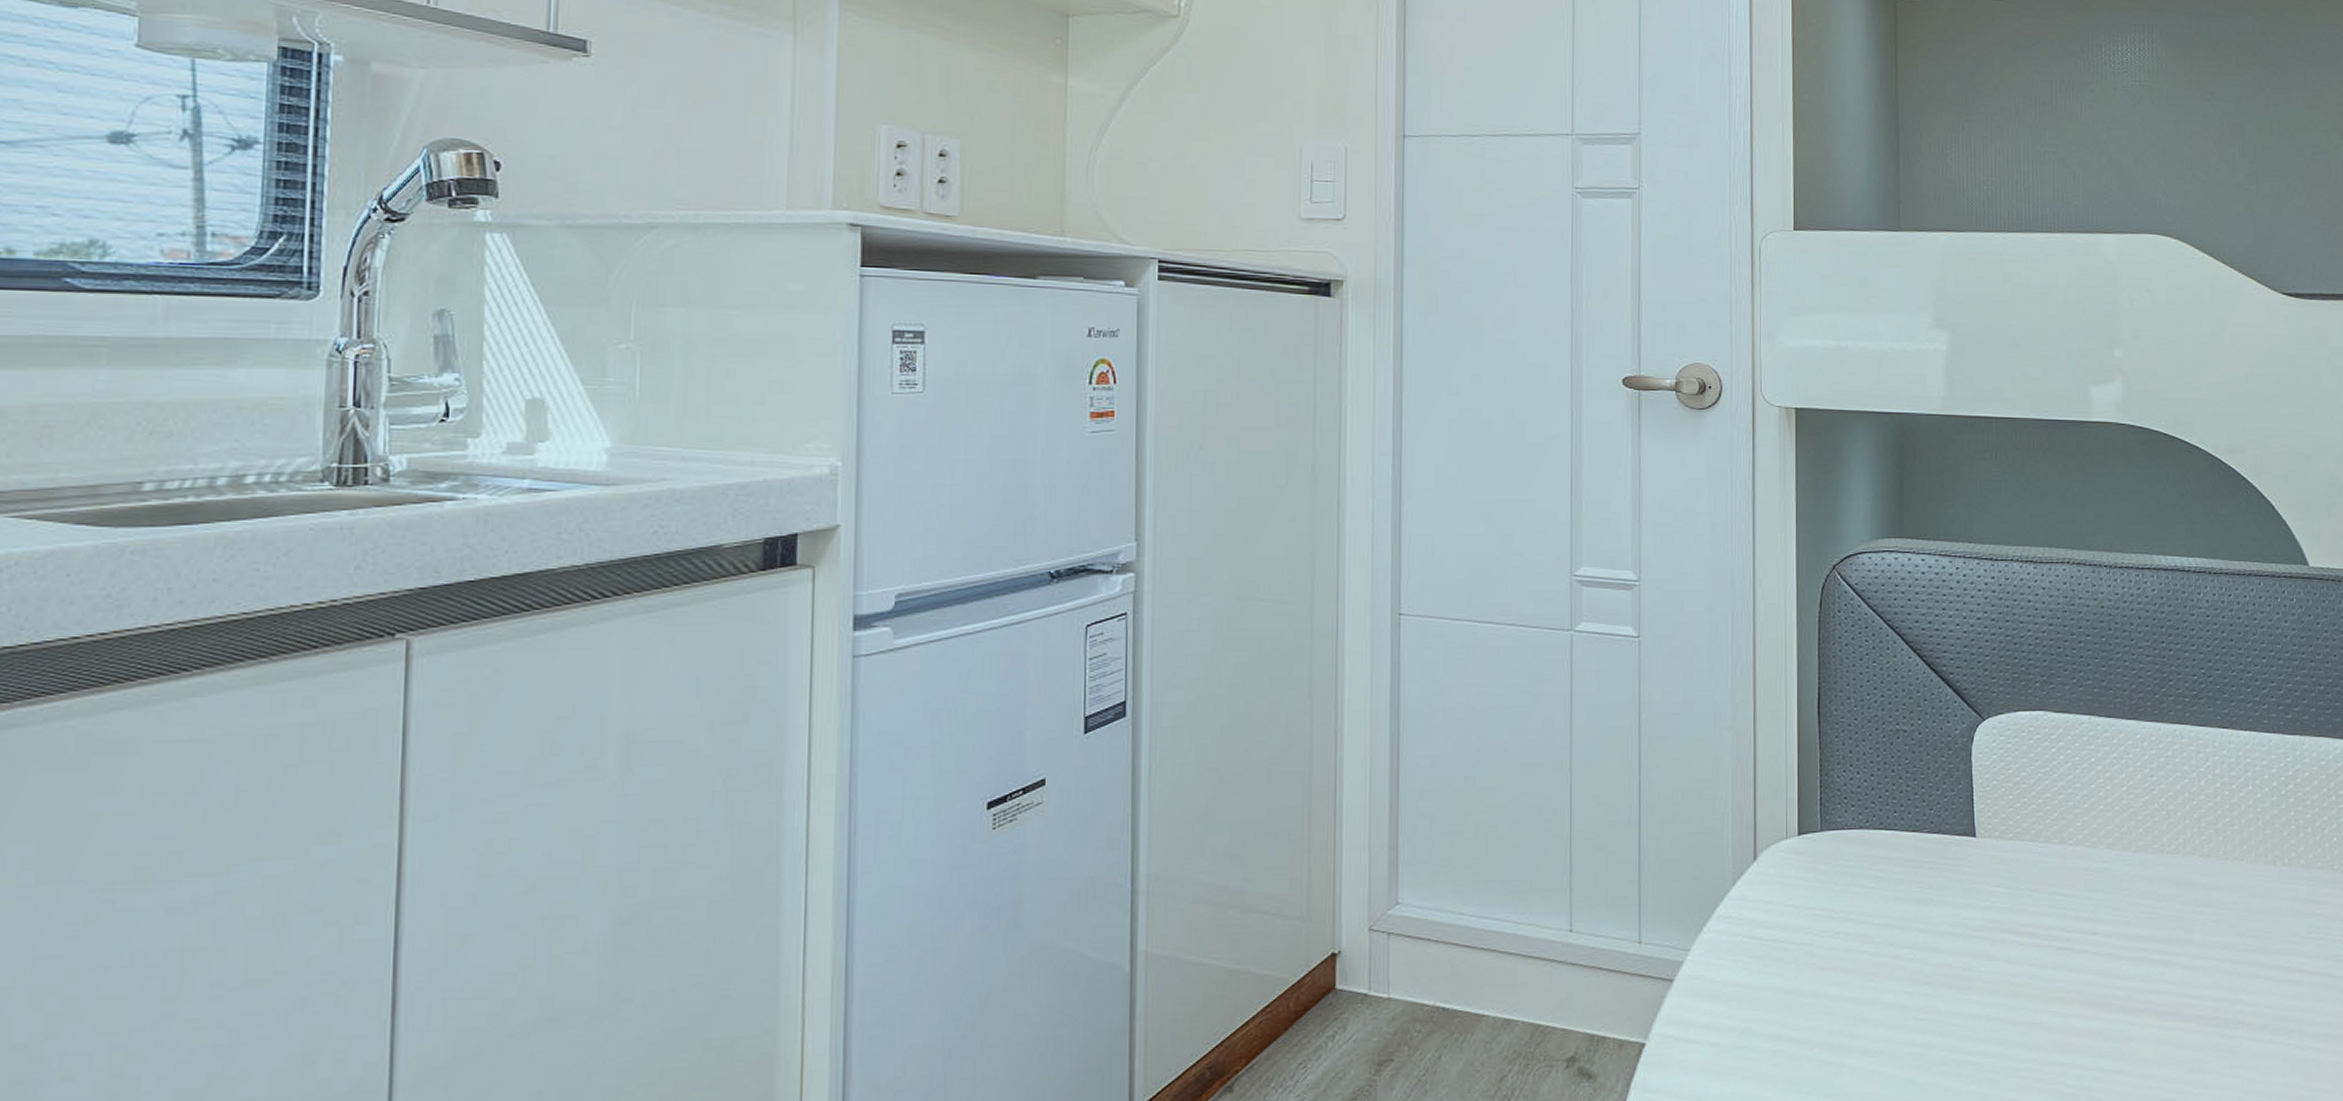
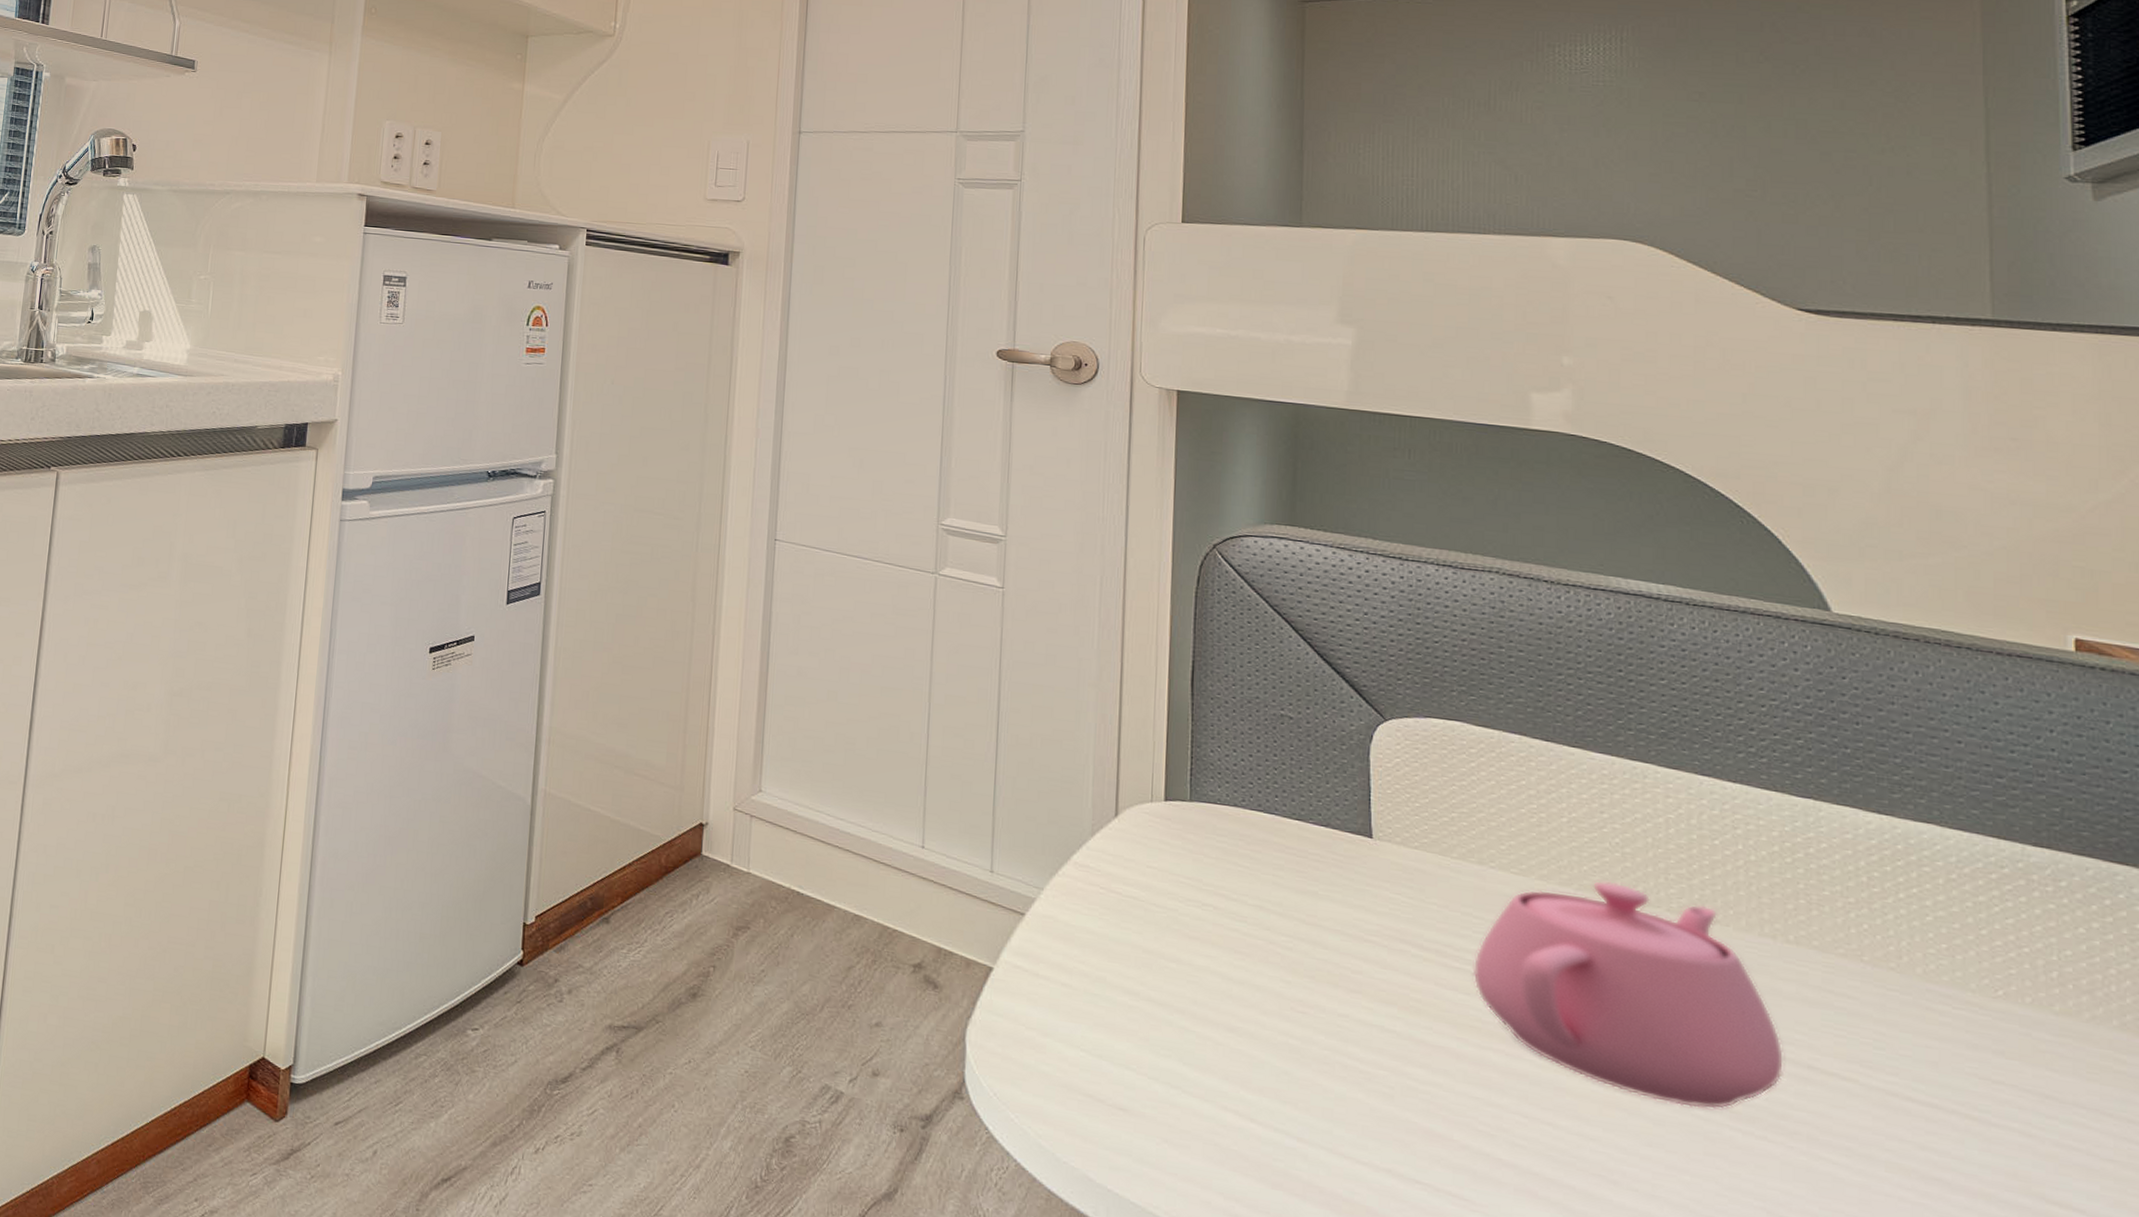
teapot: none [2058,838,2283,1030] -> present [1472,880,1785,1110]

